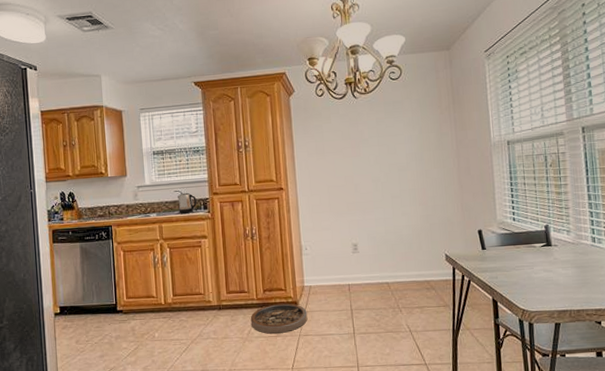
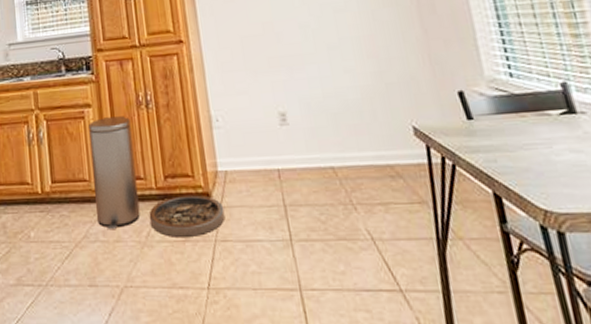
kettle: present [178,192,198,214] -> none [55,49,79,77]
pedal bin: none [205,245,244,330] -> present [89,116,140,230]

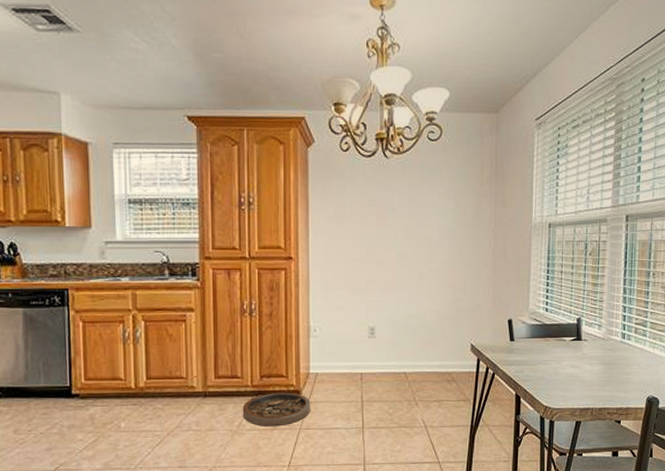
pedal bin: present [89,116,140,230] -> none [190,321,234,421]

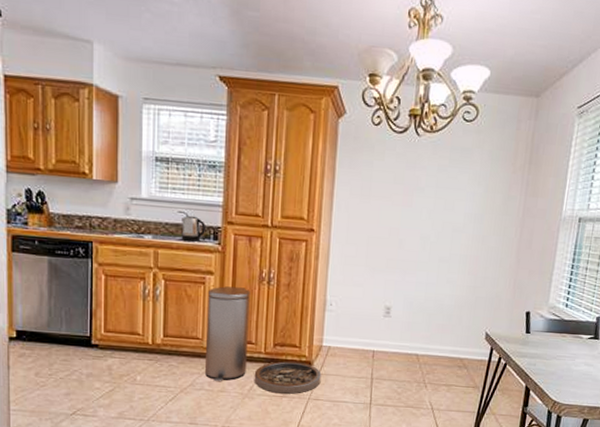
kettle: none [158,254,184,280] -> present [181,215,207,242]
pedal bin: none [190,321,234,421] -> present [205,286,250,382]

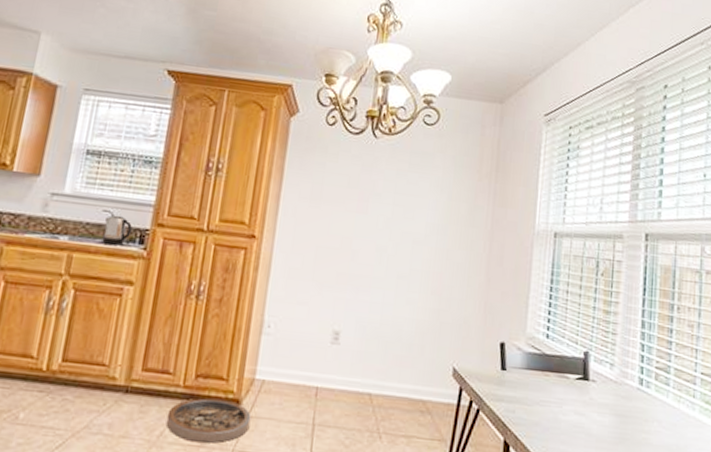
pedal bin: present [205,286,250,382] -> none [106,299,175,424]

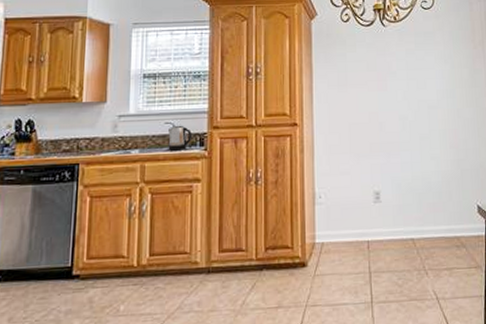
pet bowl: present [166,397,251,443] -> none [246,264,317,305]

